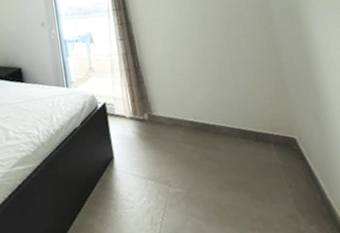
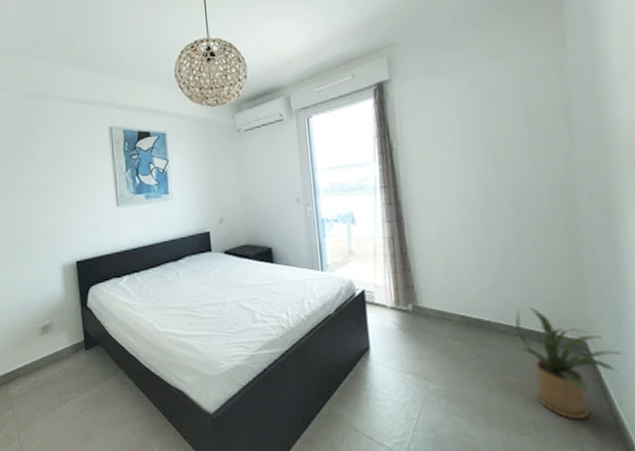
house plant: none [235,110,326,212] -> present [515,307,623,420]

